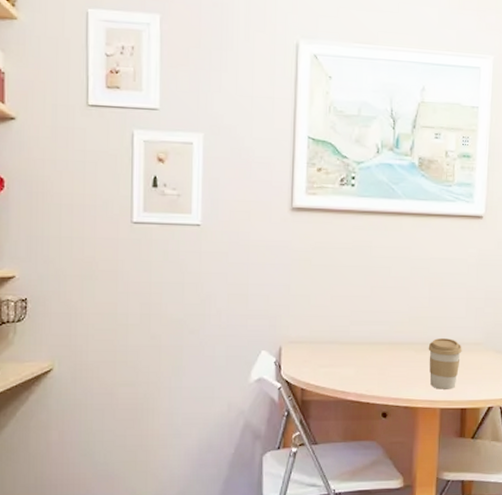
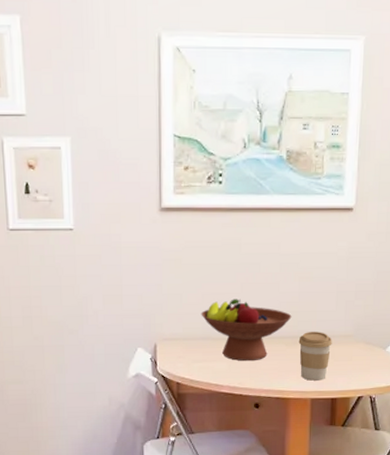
fruit bowl: none [329,302,422,368] -> present [201,299,292,362]

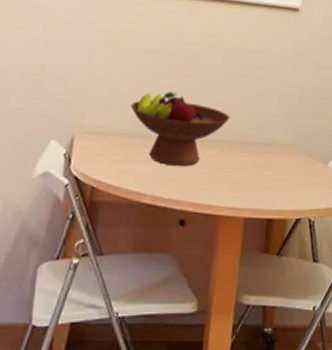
coffee cup: present [298,332,332,381] -> none [234,137,271,196]

